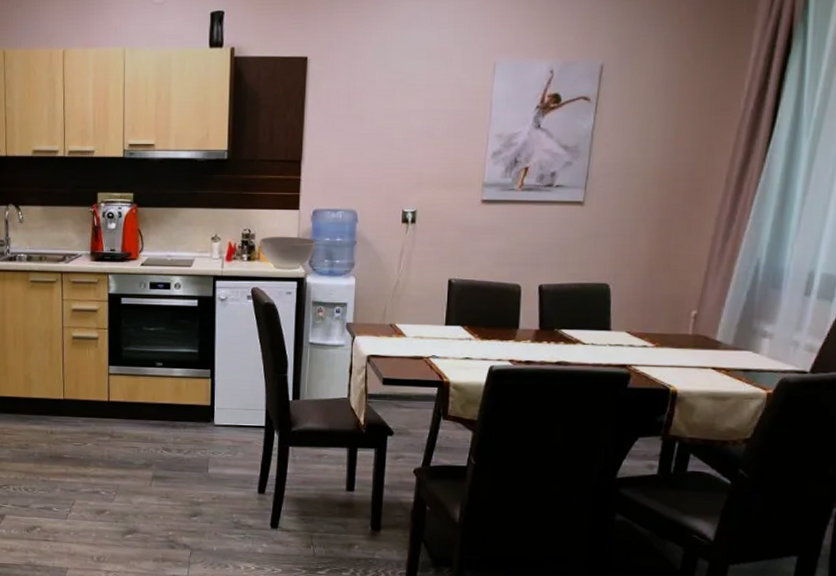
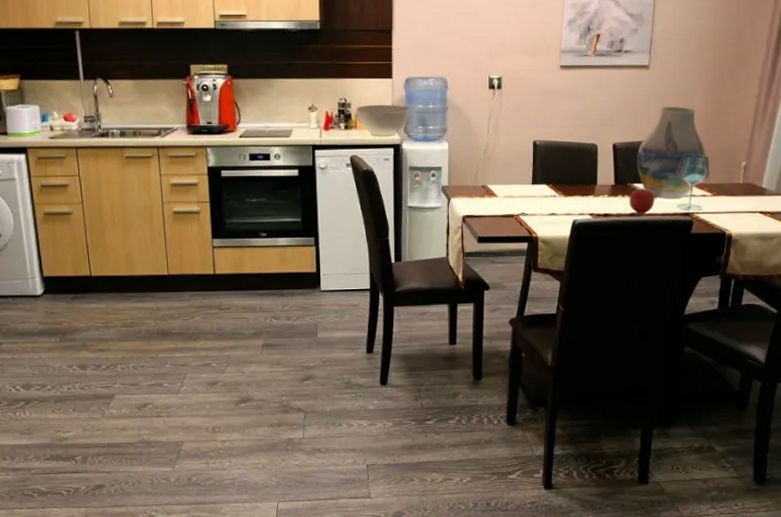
fruit: none [555,333,585,364] -> present [629,187,654,215]
vase: none [566,247,649,351] -> present [637,107,706,201]
wine glass: none [612,300,653,362] -> present [677,154,710,211]

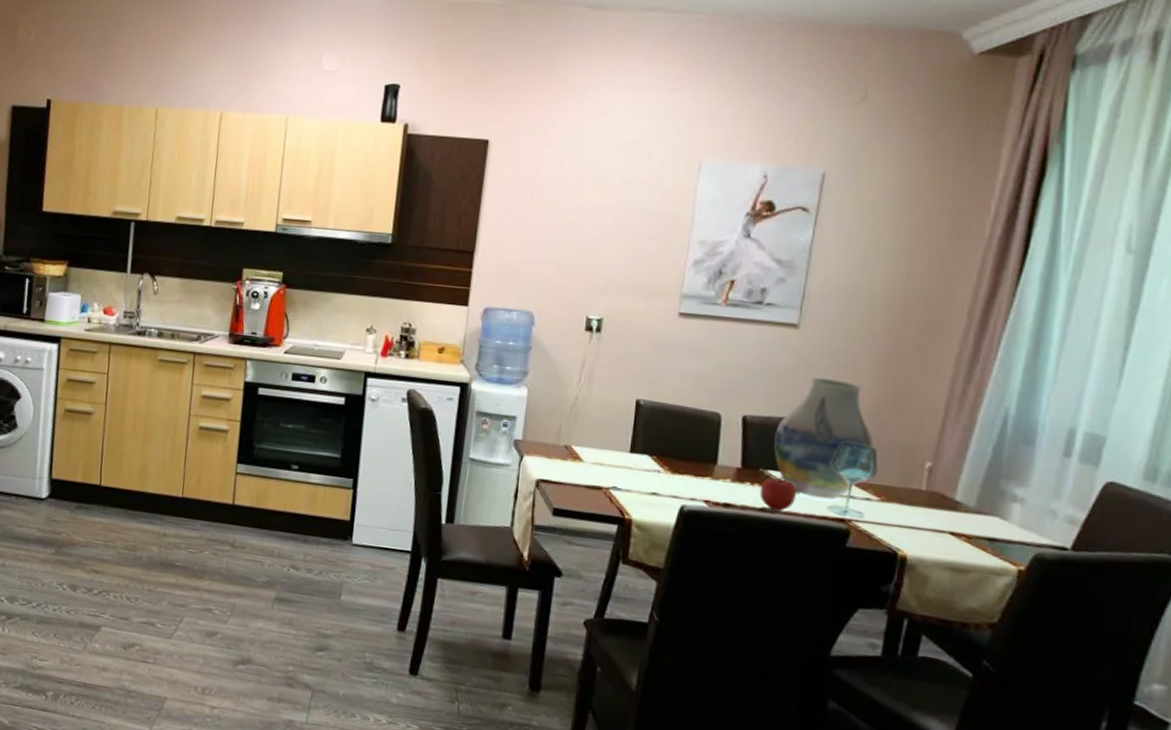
bowl: present [355,104,410,138] -> none [420,333,485,374]

